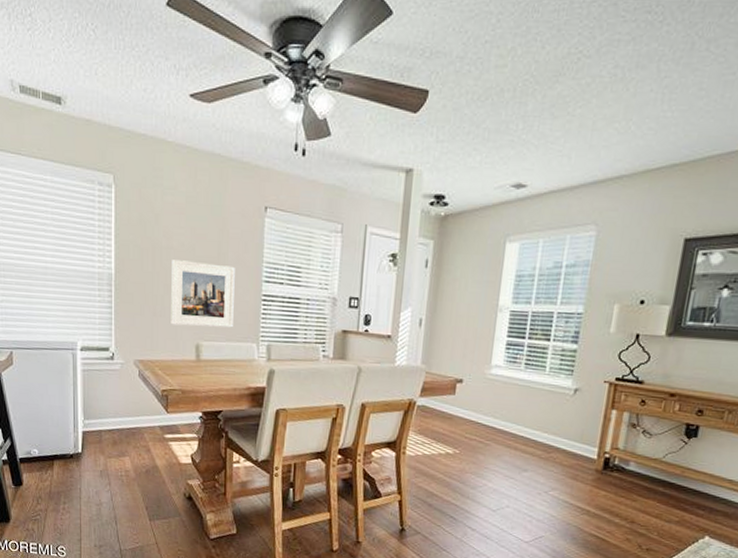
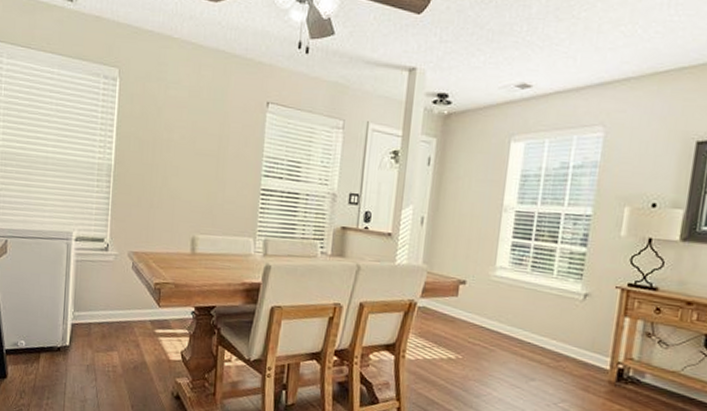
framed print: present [171,260,235,328] -> none [167,152,235,222]

